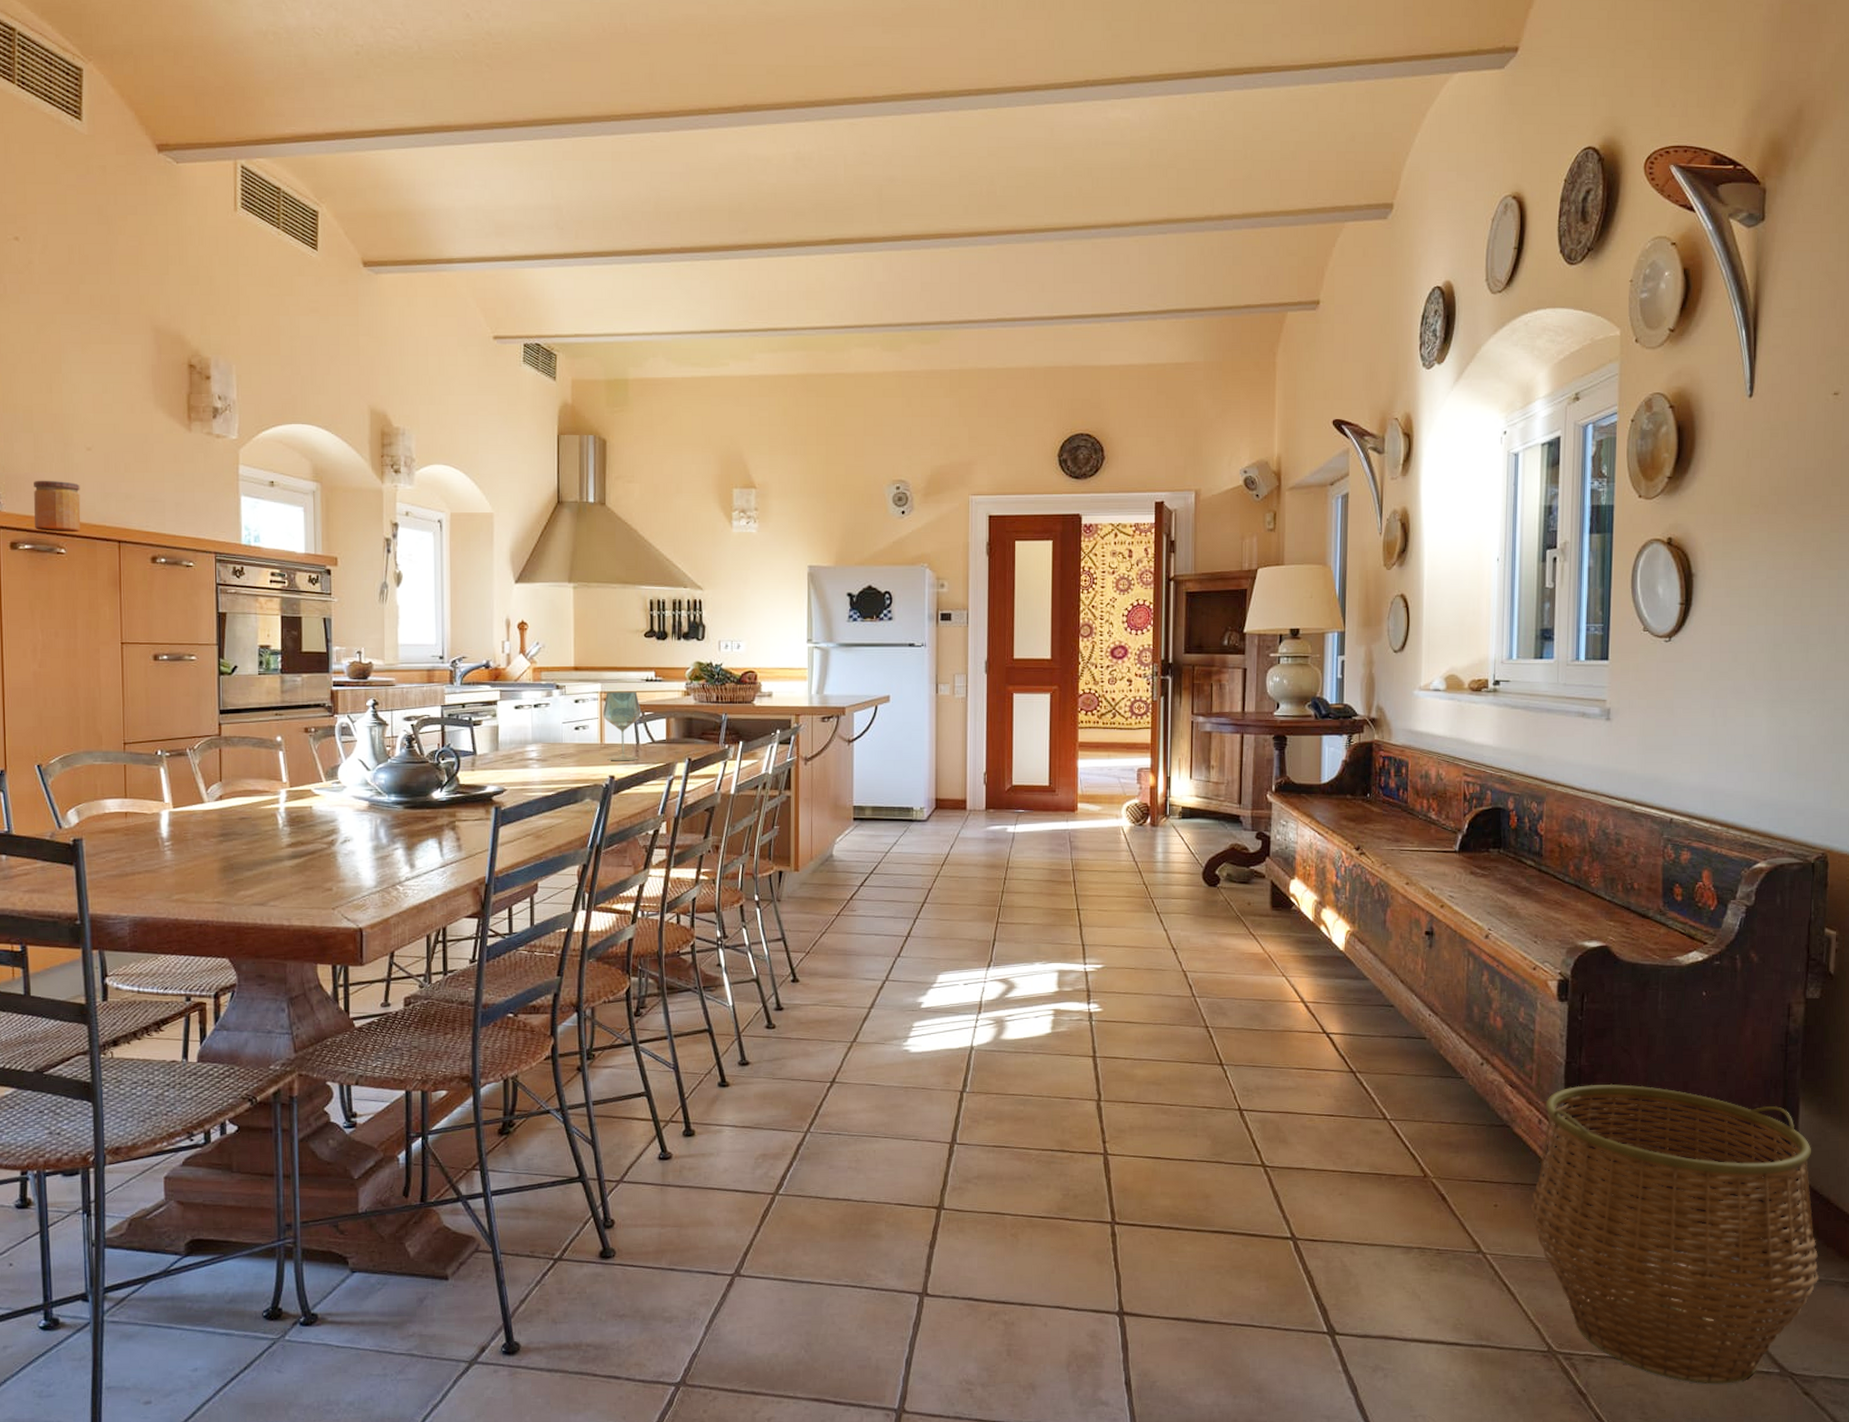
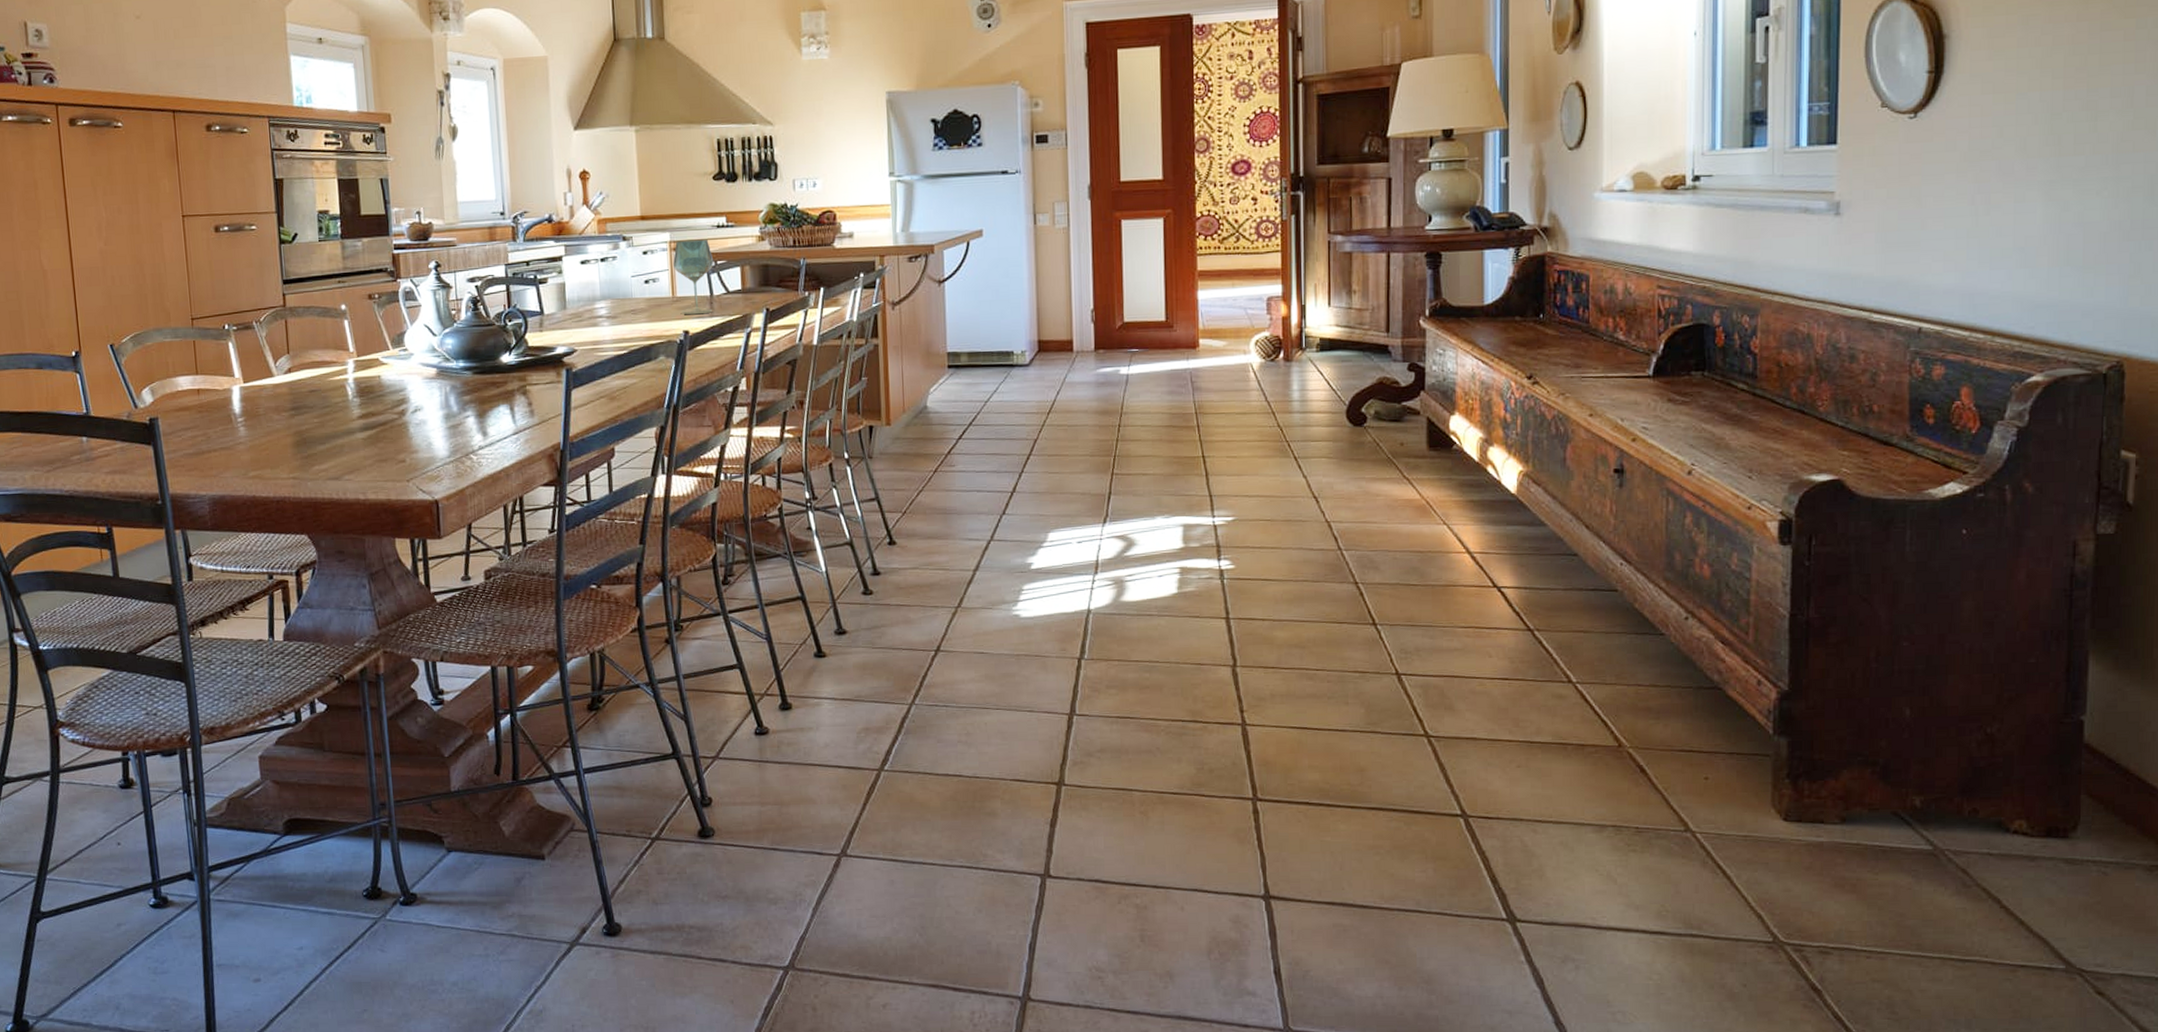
jar: present [34,480,81,533] -> none [87,52,136,106]
basket: present [1530,1083,1819,1384] -> none [1749,638,2116,981]

